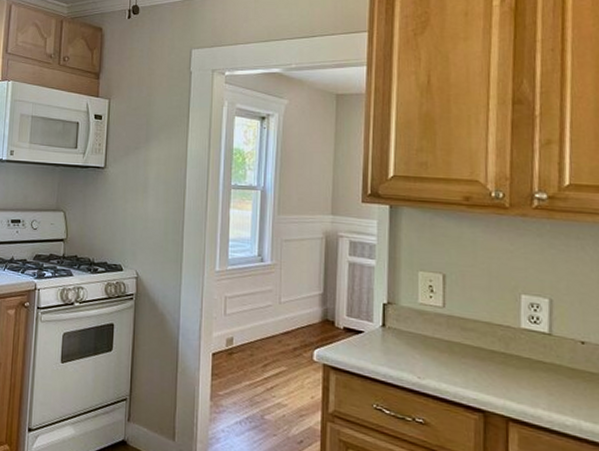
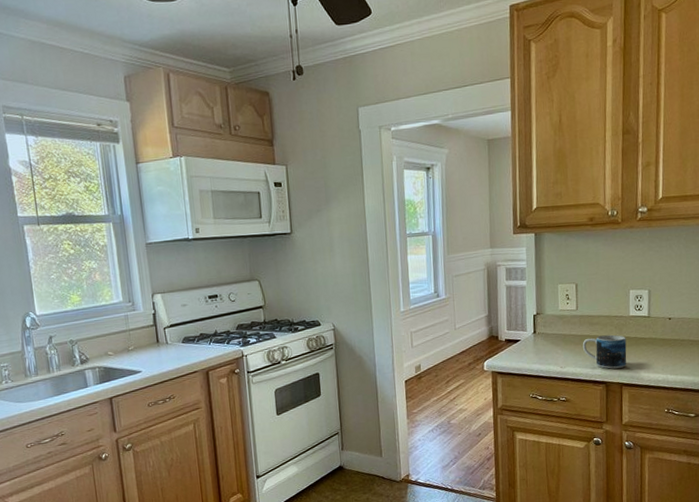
mug: none [450,346,516,396] -> present [582,334,627,369]

